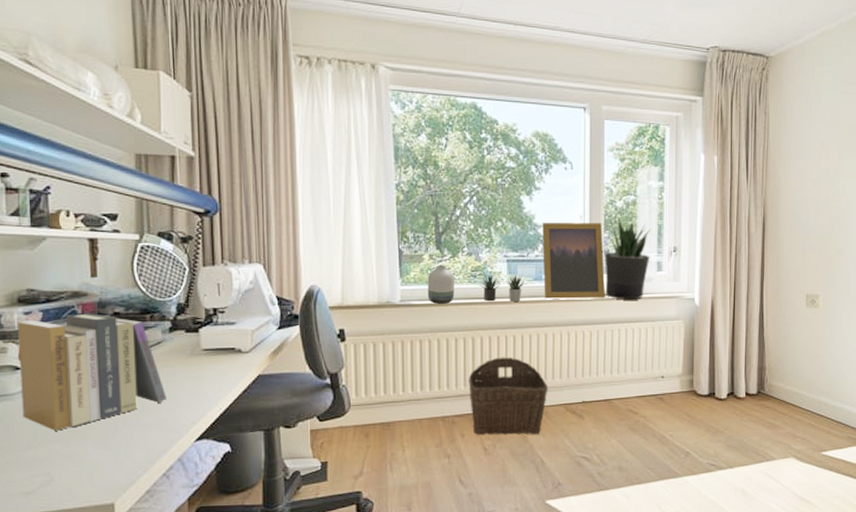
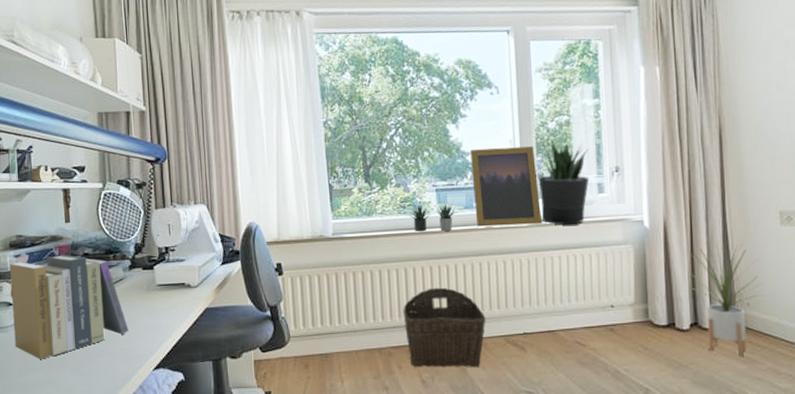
vase: present [427,265,454,305] -> none [357,197,385,237]
house plant: none [729,323,787,423] -> present [689,244,761,357]

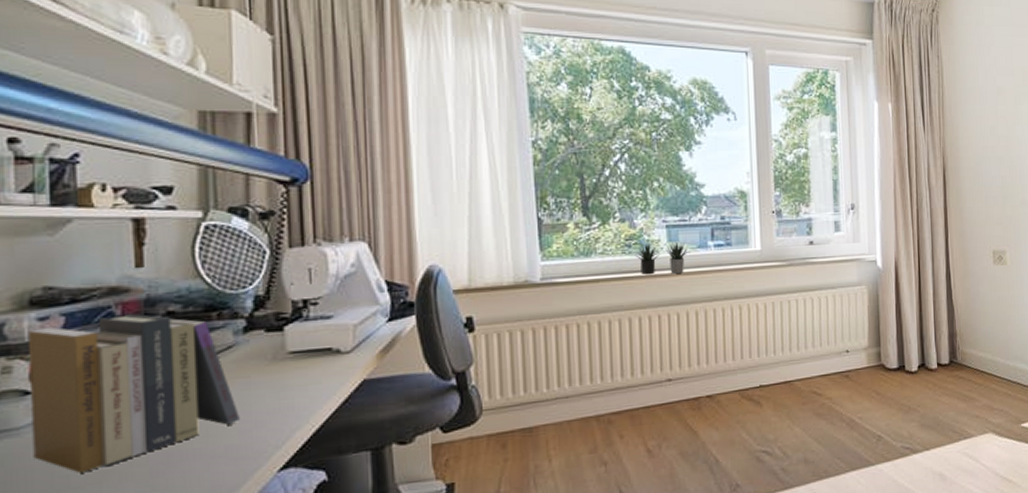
wicker basket: present [403,287,486,368] -> none [626,338,720,435]
picture frame: present [470,146,543,227] -> none [705,180,780,269]
planter: present [539,138,590,224] -> none [777,171,827,265]
house plant: present [689,244,761,357] -> none [917,283,978,396]

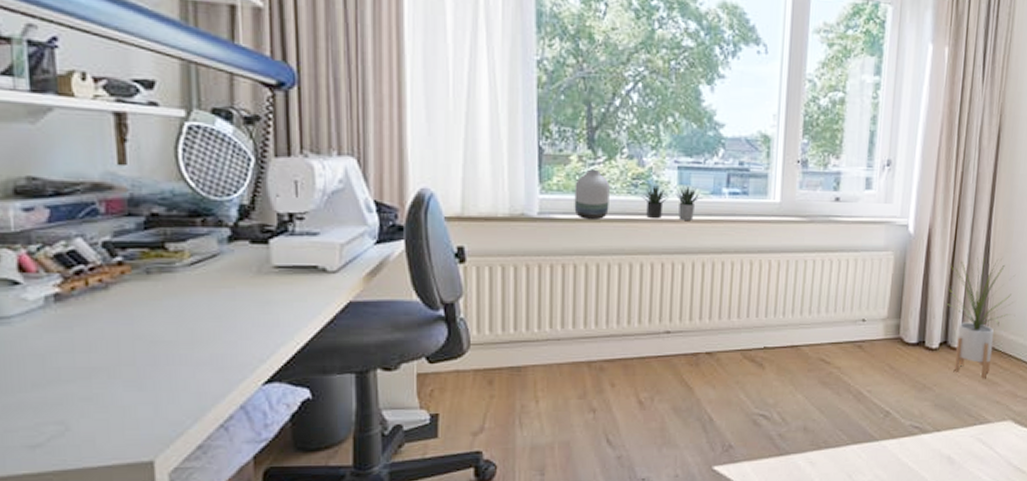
books: present [27,314,240,473] -> none [13,213,225,367]
vase: none [573,234,606,282] -> present [574,169,610,221]
house plant: none [917,283,978,396] -> present [945,258,1014,379]

